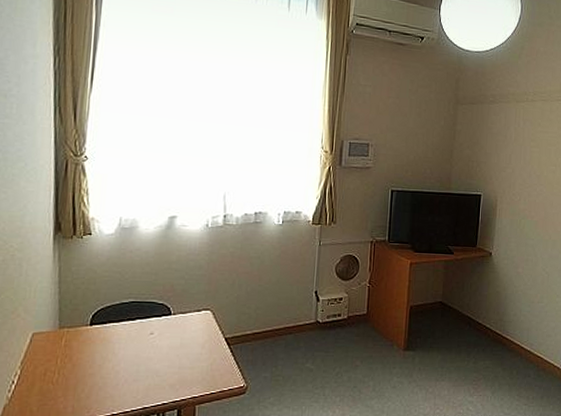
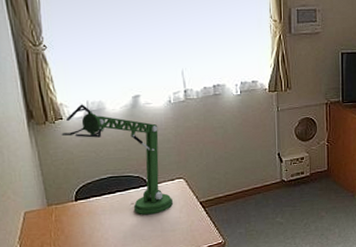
desk lamp: none [87,220,196,348] -> present [61,104,173,216]

